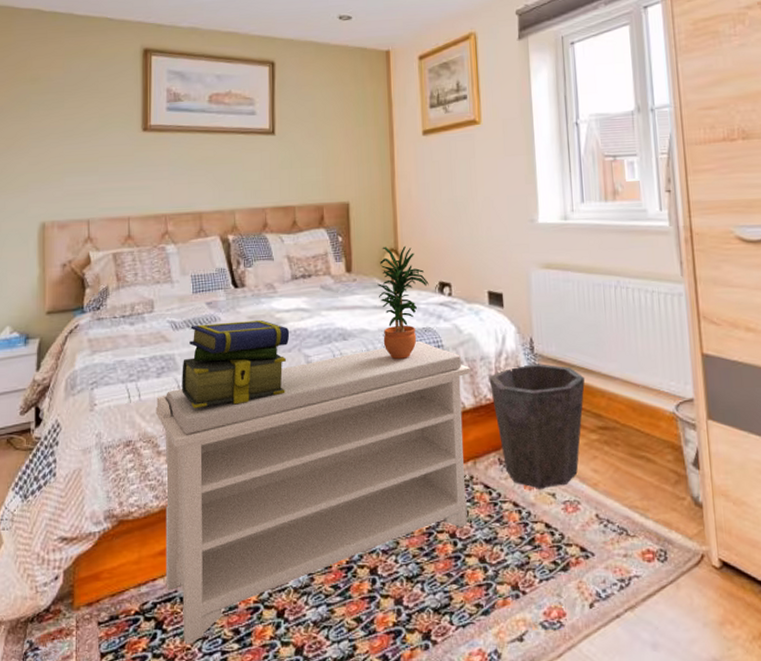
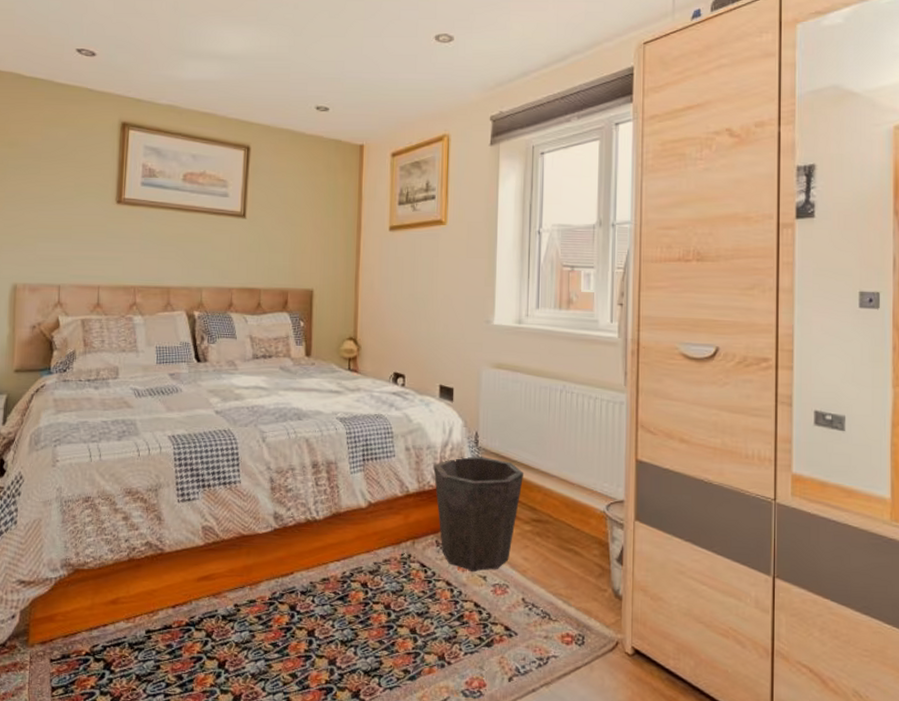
bench: present [155,340,471,644] -> none [114,426,417,685]
stack of books: present [182,319,290,409] -> none [141,394,248,472]
potted plant: present [377,246,429,359] -> none [334,335,384,442]

